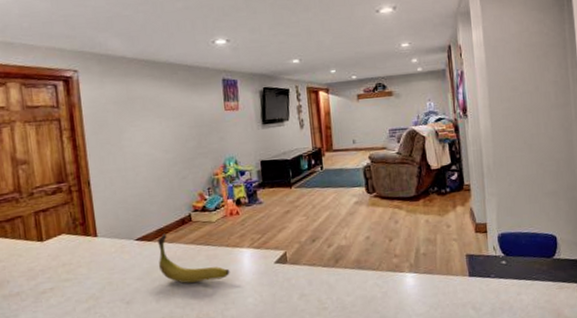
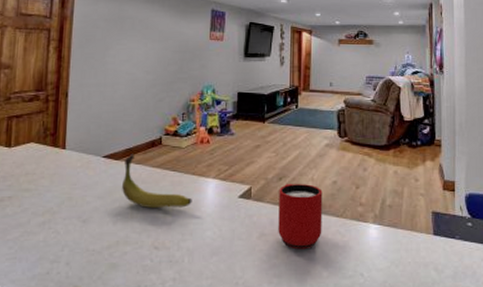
mug: none [313,242,361,306] -> present [278,183,323,250]

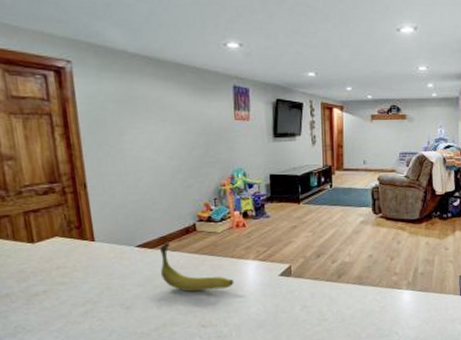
mug: present [278,183,323,250] -> none [318,259,360,317]

